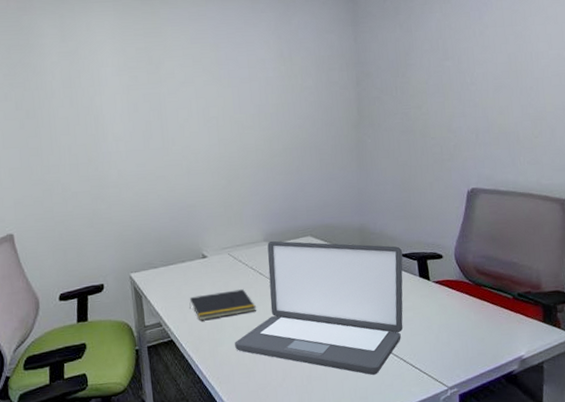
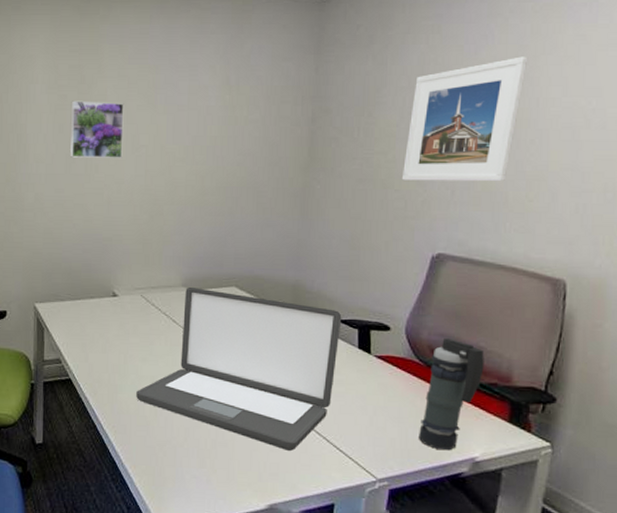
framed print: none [142,79,196,134] -> present [70,100,124,158]
notepad: present [189,289,256,320] -> none [93,335,164,363]
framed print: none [435,19,520,129] -> present [401,56,528,182]
smoke grenade: none [476,259,519,354] -> present [419,338,484,451]

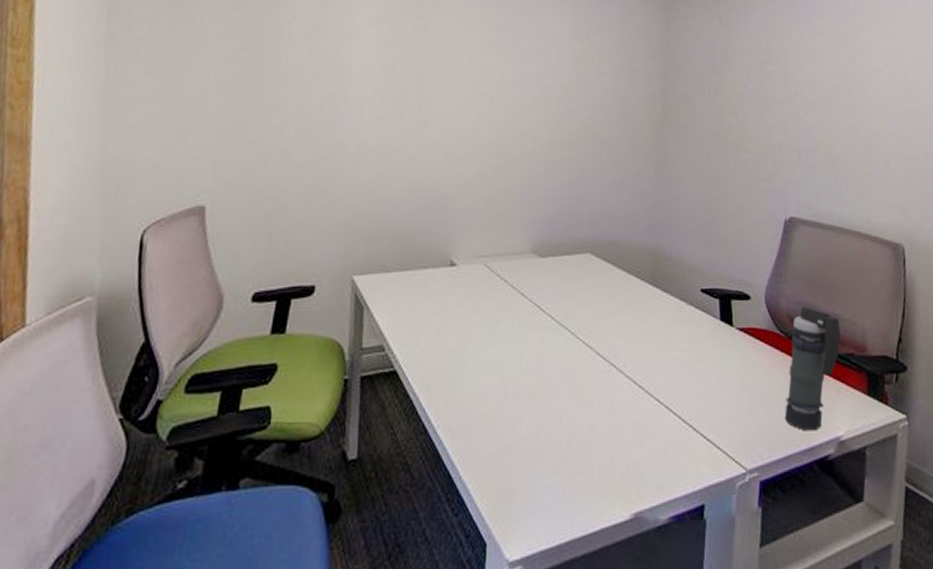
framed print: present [70,100,124,158] -> none [402,37,466,105]
laptop: present [136,286,342,451] -> none [478,253,703,444]
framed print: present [401,56,528,182] -> none [752,28,854,147]

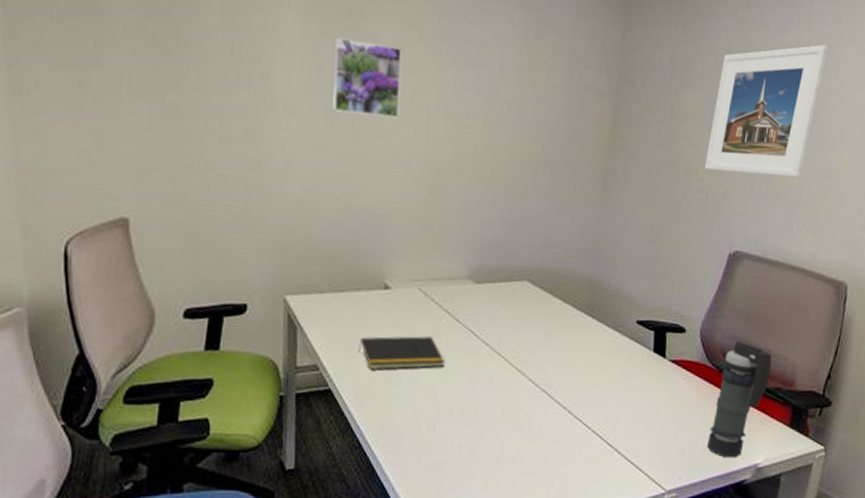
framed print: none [402,37,466,105] -> present [332,37,402,118]
notepad: none [425,312,511,348] -> present [359,336,445,369]
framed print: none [752,28,854,147] -> present [704,44,829,178]

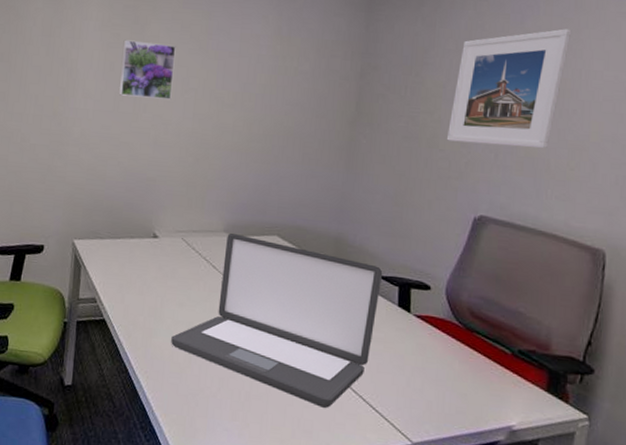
notepad: present [359,336,445,369] -> none [130,277,202,307]
laptop: none [411,279,639,465] -> present [171,232,383,408]
smoke grenade: present [707,342,772,458] -> none [456,302,524,418]

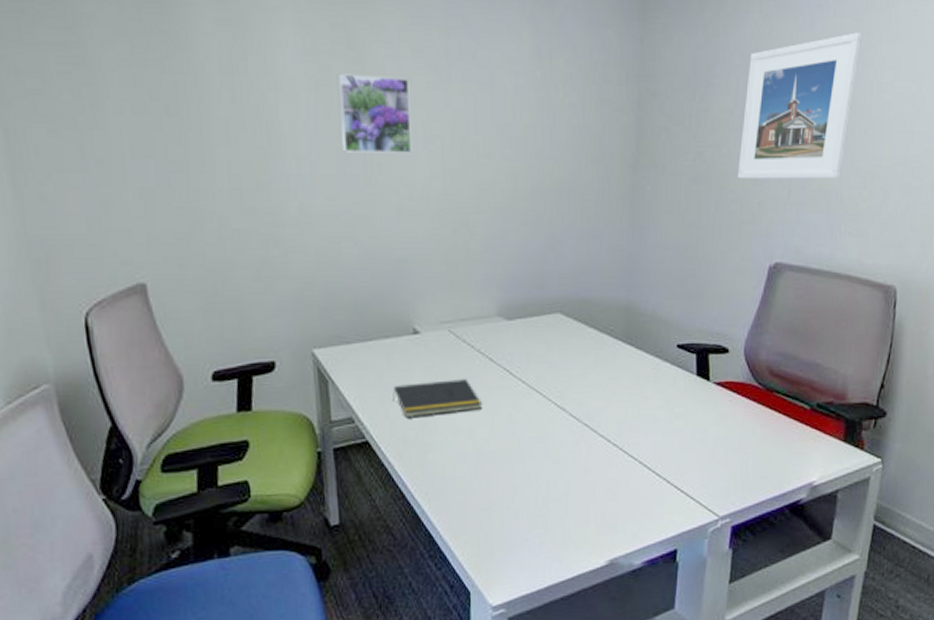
notepad: none [130,277,202,307] -> present [393,379,482,417]
laptop: present [171,232,383,408] -> none [451,316,679,498]

